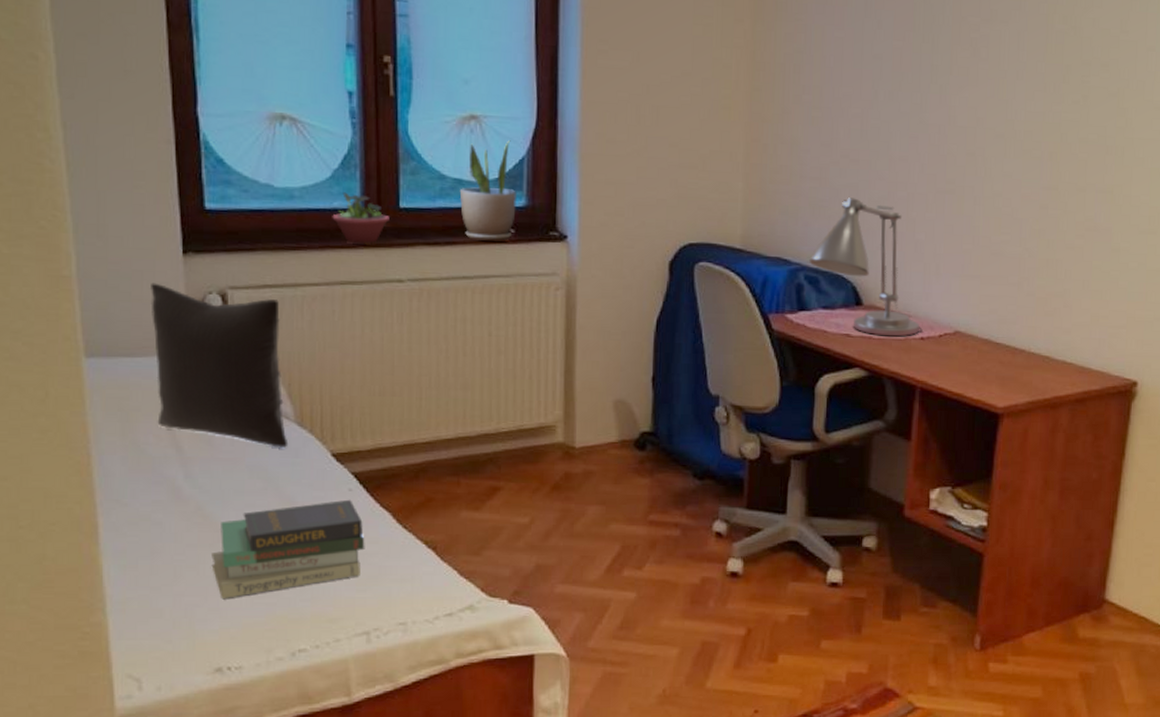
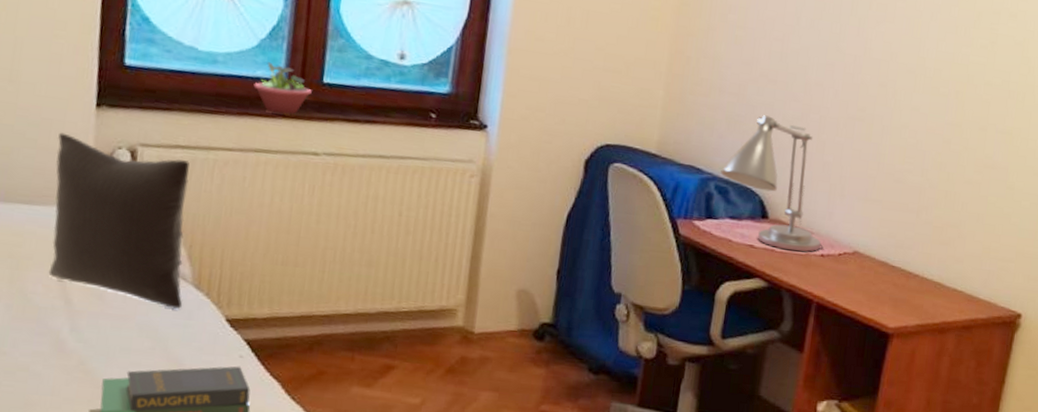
potted plant: present [459,140,516,241] -> none [384,27,441,125]

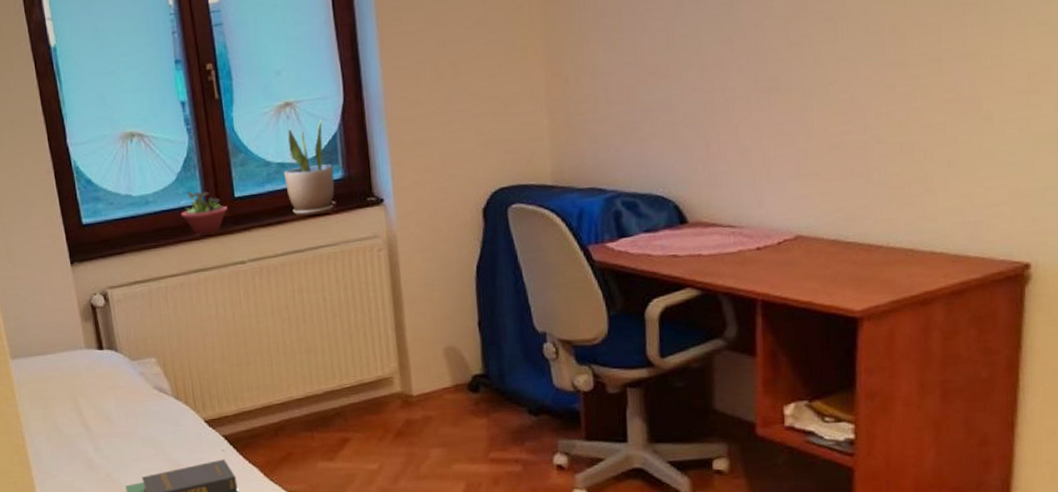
pillow: present [48,132,190,309] -> none [50,291,170,419]
potted plant: none [384,27,441,125] -> present [283,119,335,216]
desk lamp: present [720,115,823,252] -> none [625,114,758,252]

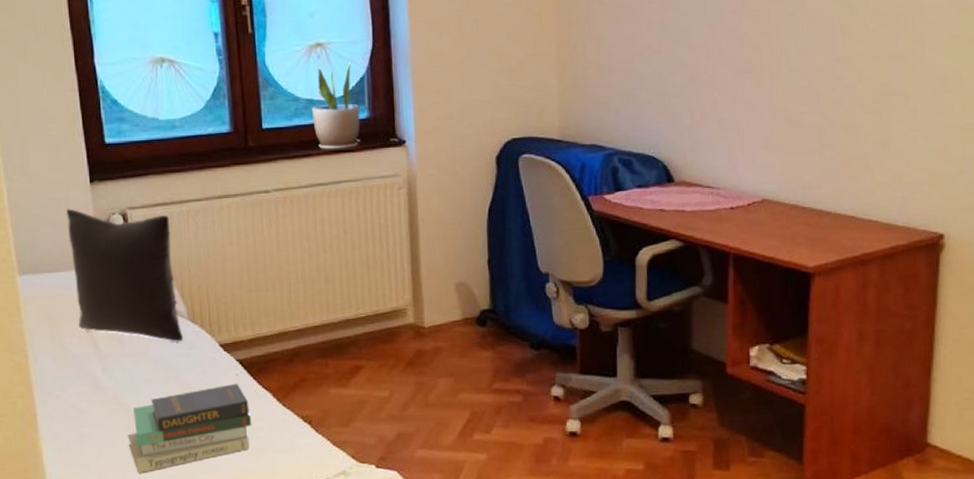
pillow: none [50,291,170,419] -> present [66,209,184,342]
potted flower: present [181,191,228,235] -> none [207,119,255,162]

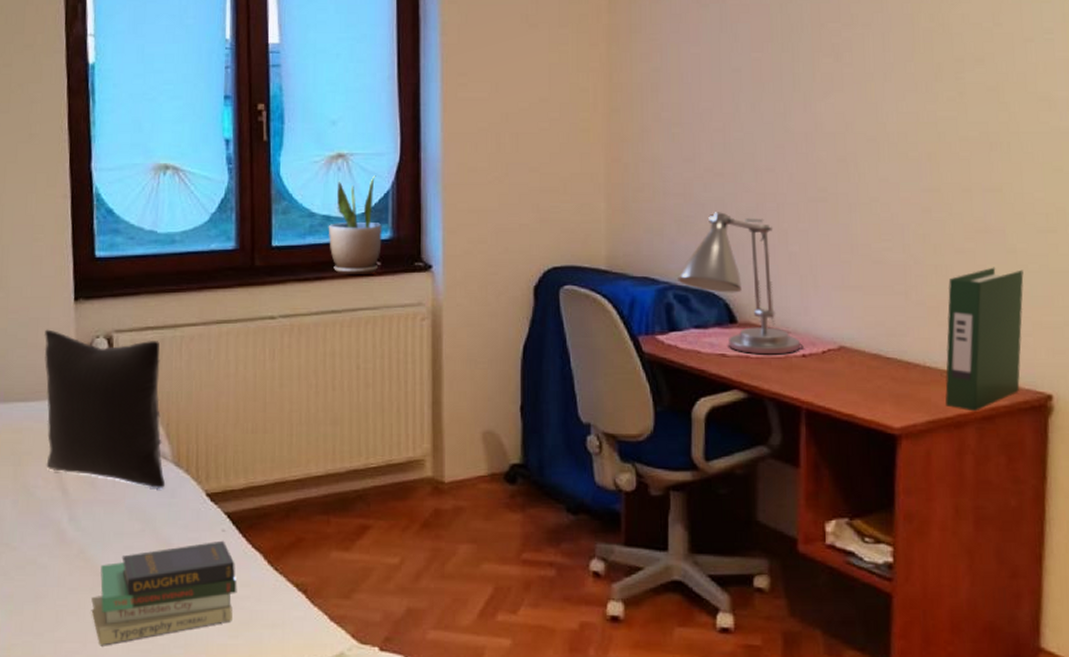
desk lamp: none [622,84,732,209] -> present [678,212,804,355]
binder: none [853,125,923,251] -> present [945,267,1024,412]

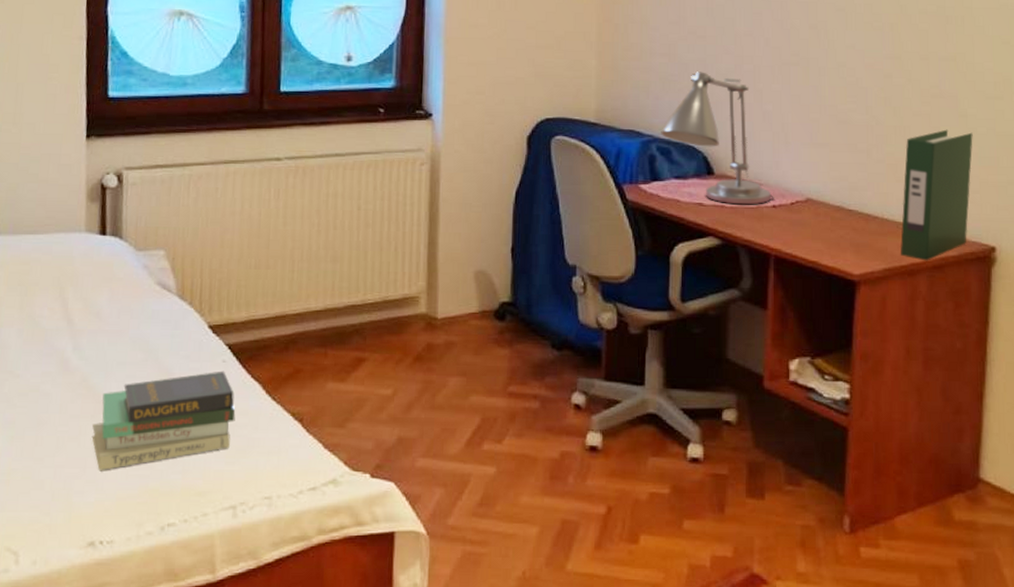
pillow: present [44,329,166,488] -> none [52,165,170,320]
potted plant: present [328,175,382,274] -> none [334,28,386,120]

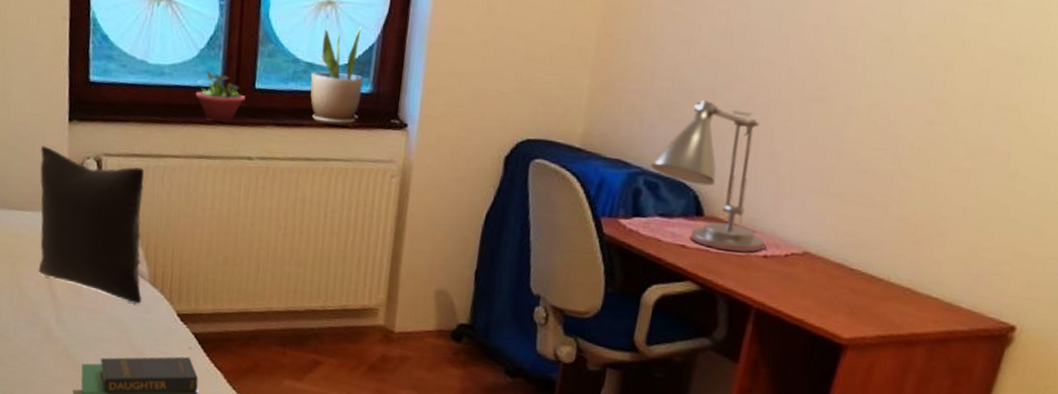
pillow: none [52,165,170,320] -> present [38,145,144,304]
potted flower: none [219,79,271,125] -> present [195,71,246,121]
potted plant: none [334,28,386,120] -> present [310,27,363,126]
binder: present [900,129,973,261] -> none [901,189,1019,333]

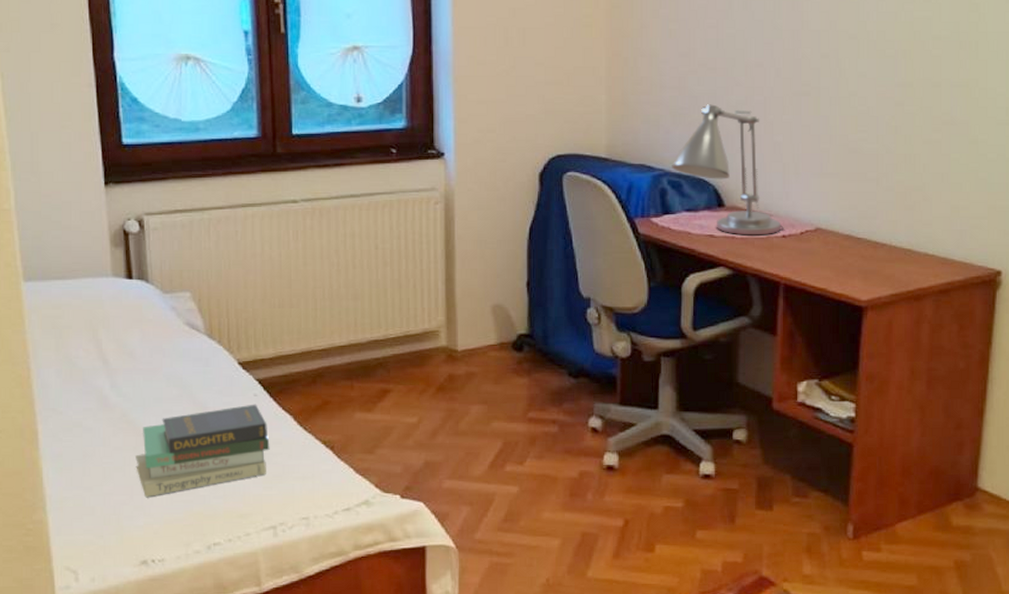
pillow: present [38,145,144,304] -> none [78,212,200,358]
potted flower: present [195,71,246,121] -> none [233,123,284,168]
potted plant: present [310,27,363,126] -> none [345,67,397,161]

